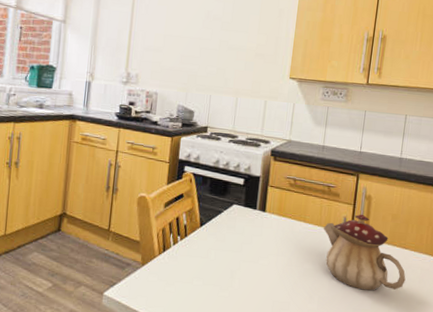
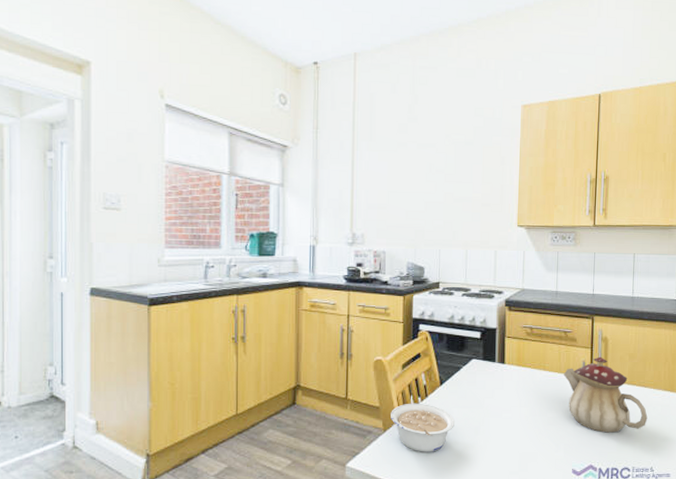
legume: none [150,241,211,290] -> present [391,403,454,452]

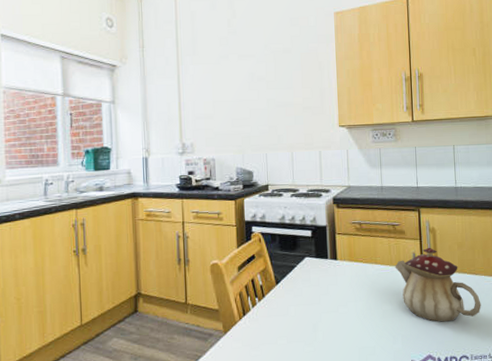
legume: present [391,403,454,452] -> none [230,303,293,352]

